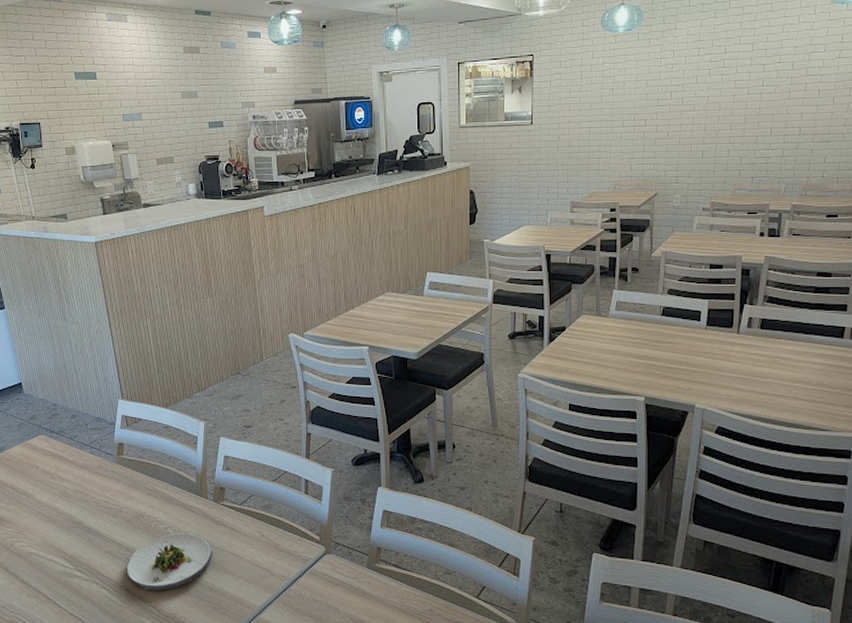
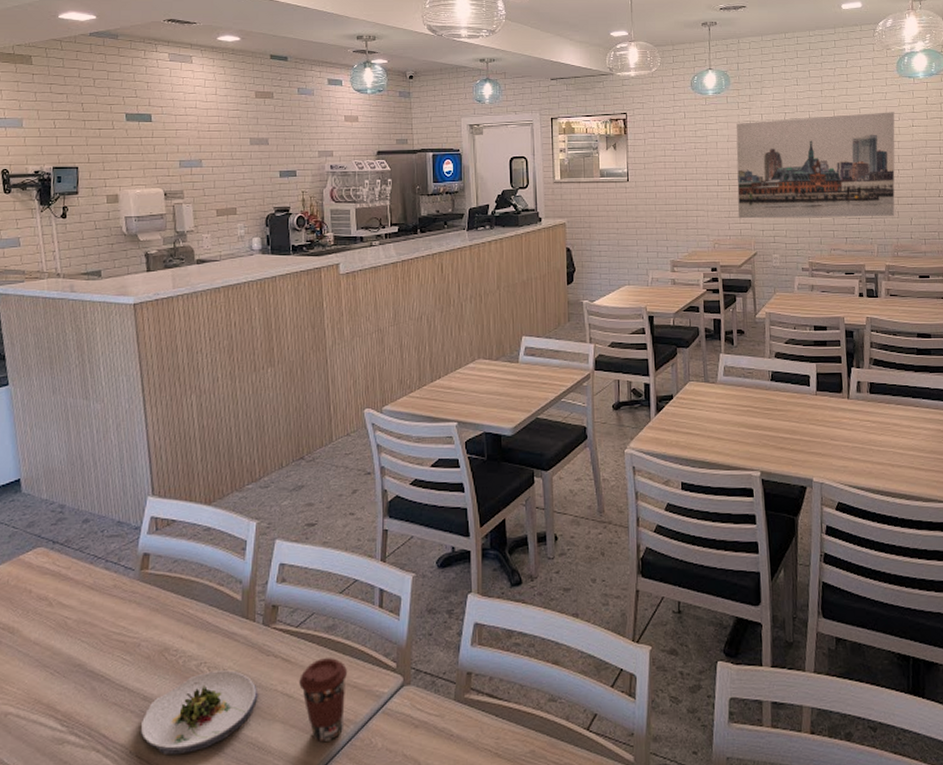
coffee cup: none [244,529,282,591] -> present [299,658,348,743]
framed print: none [641,43,821,160] -> present [736,112,895,219]

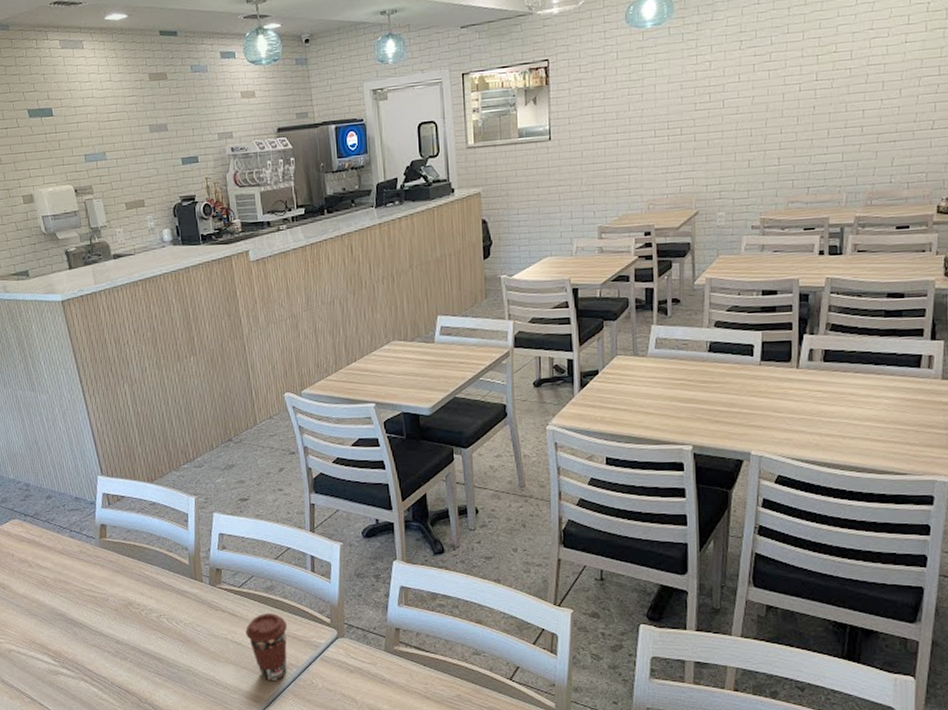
salad plate: present [140,670,259,756] -> none [116,621,212,687]
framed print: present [736,112,895,219] -> none [677,26,883,174]

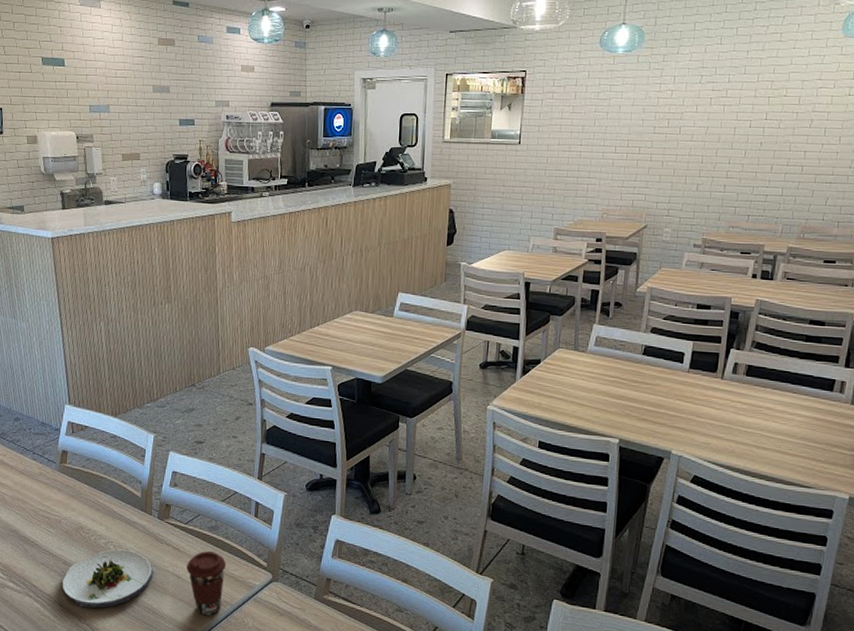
salad plate: none [116,621,212,687] -> present [61,549,154,608]

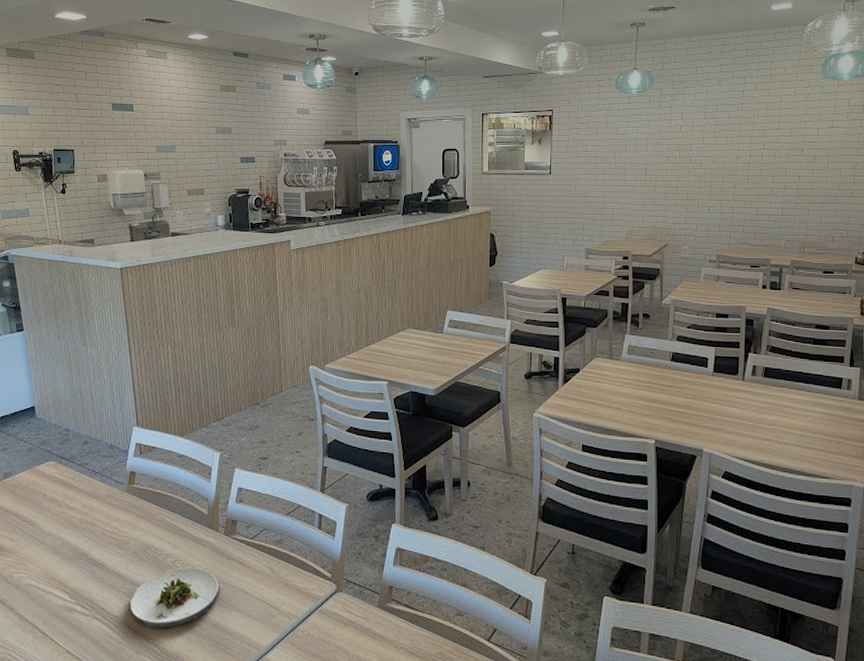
coffee cup: present [186,551,227,616] -> none [253,565,292,630]

